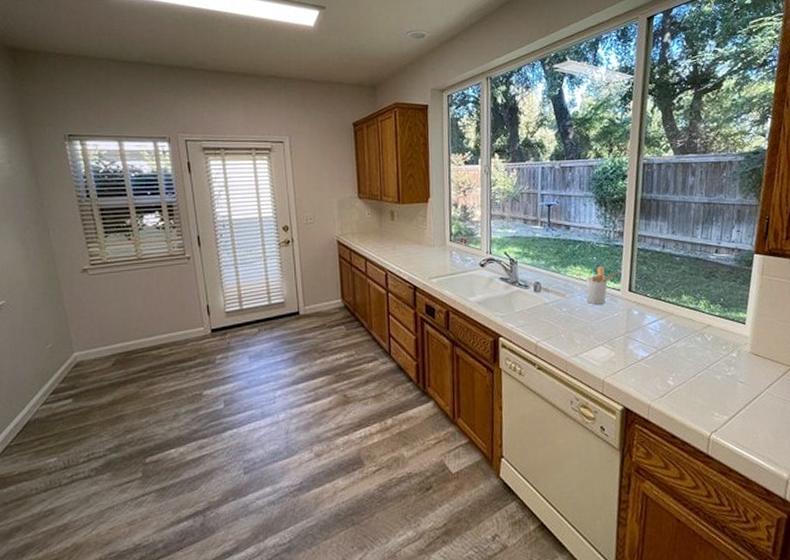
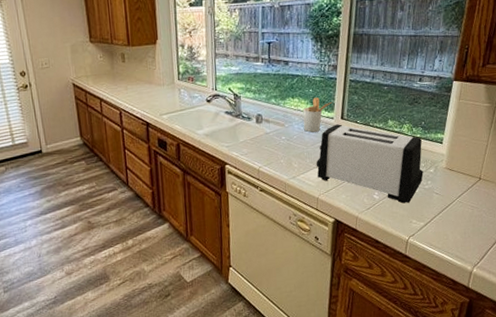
toaster: none [601,297,725,392] -> present [316,124,424,204]

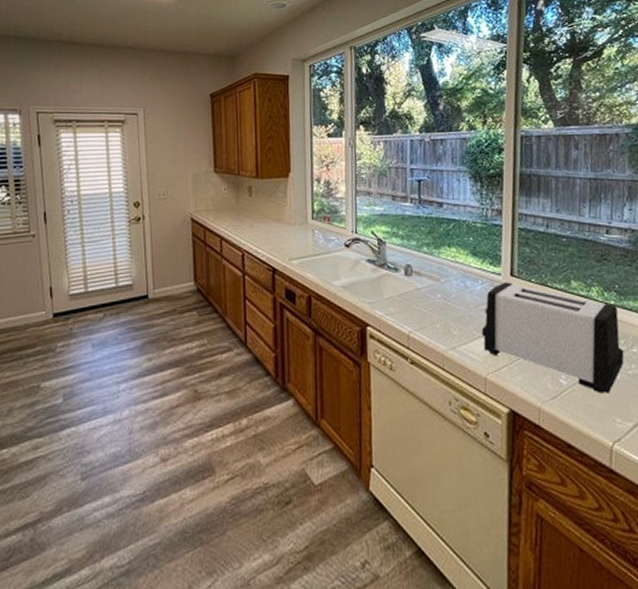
utensil holder: present [303,97,332,133] -> none [462,248,499,291]

